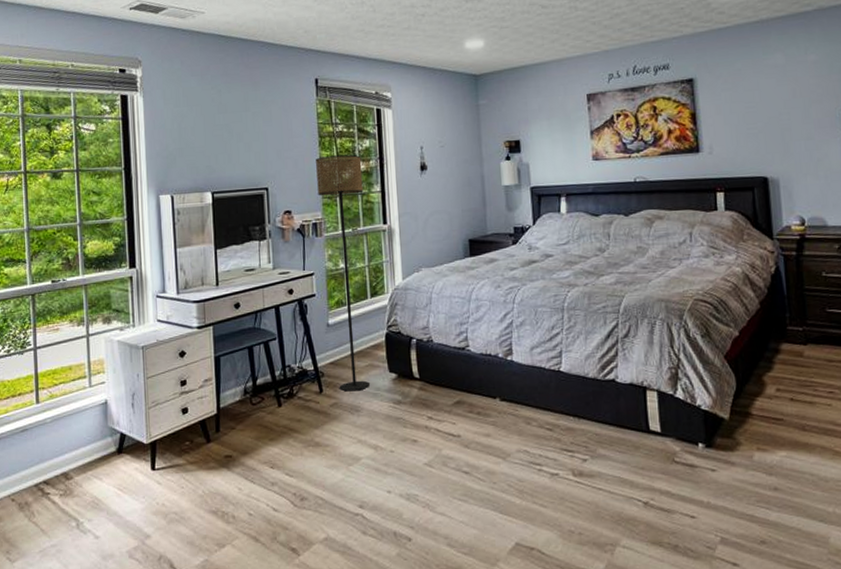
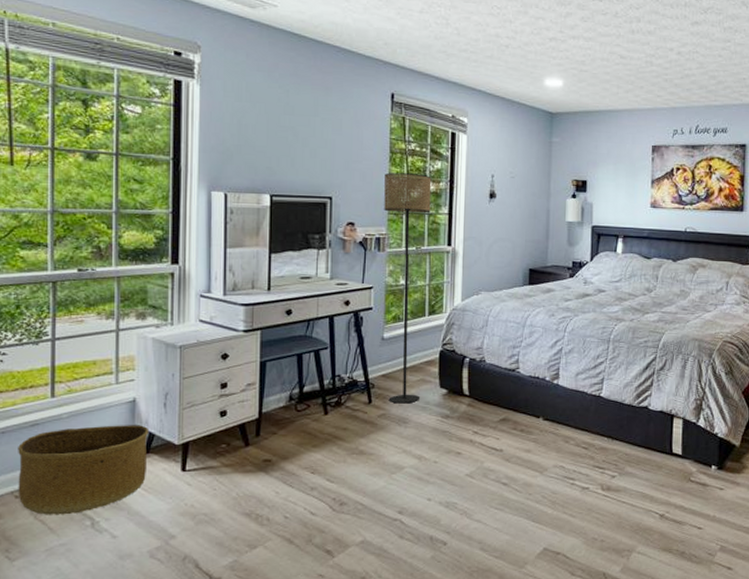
basket: none [12,426,121,517] -> present [18,425,150,515]

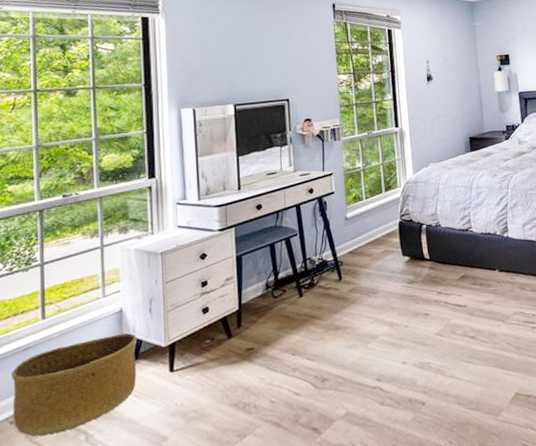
floor lamp: present [384,172,432,404] -> none [334,68,385,277]

